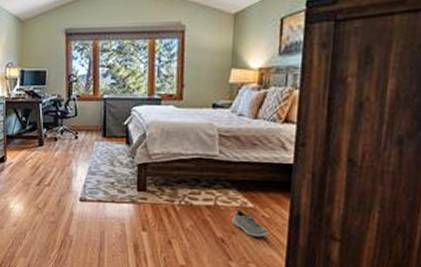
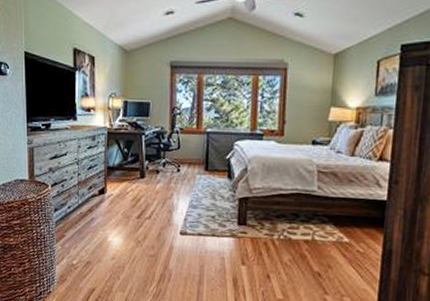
sneaker: present [232,209,269,237] -> none [328,244,363,272]

